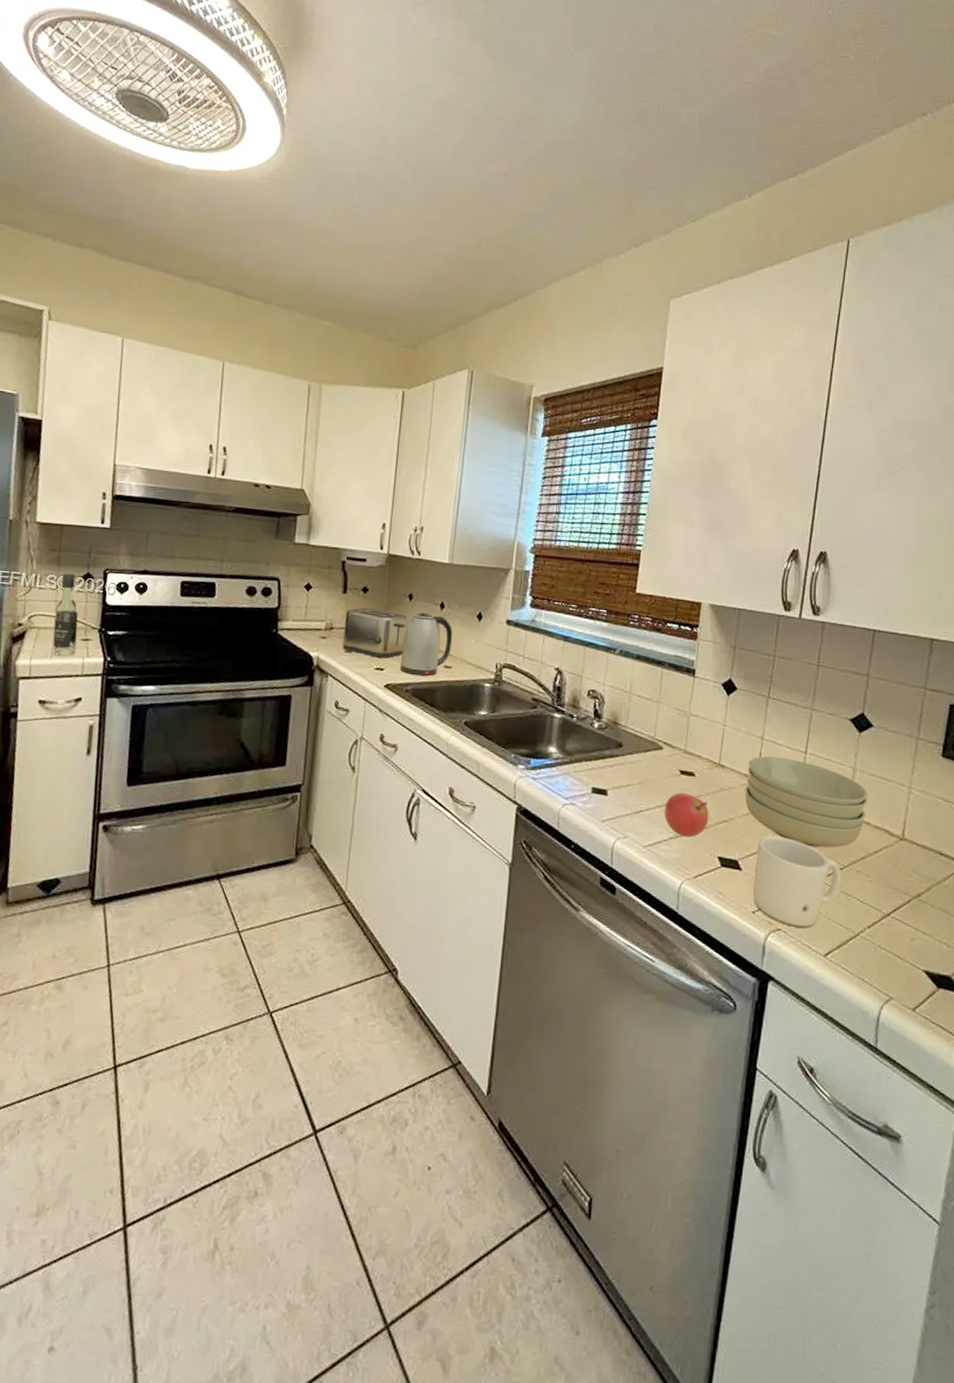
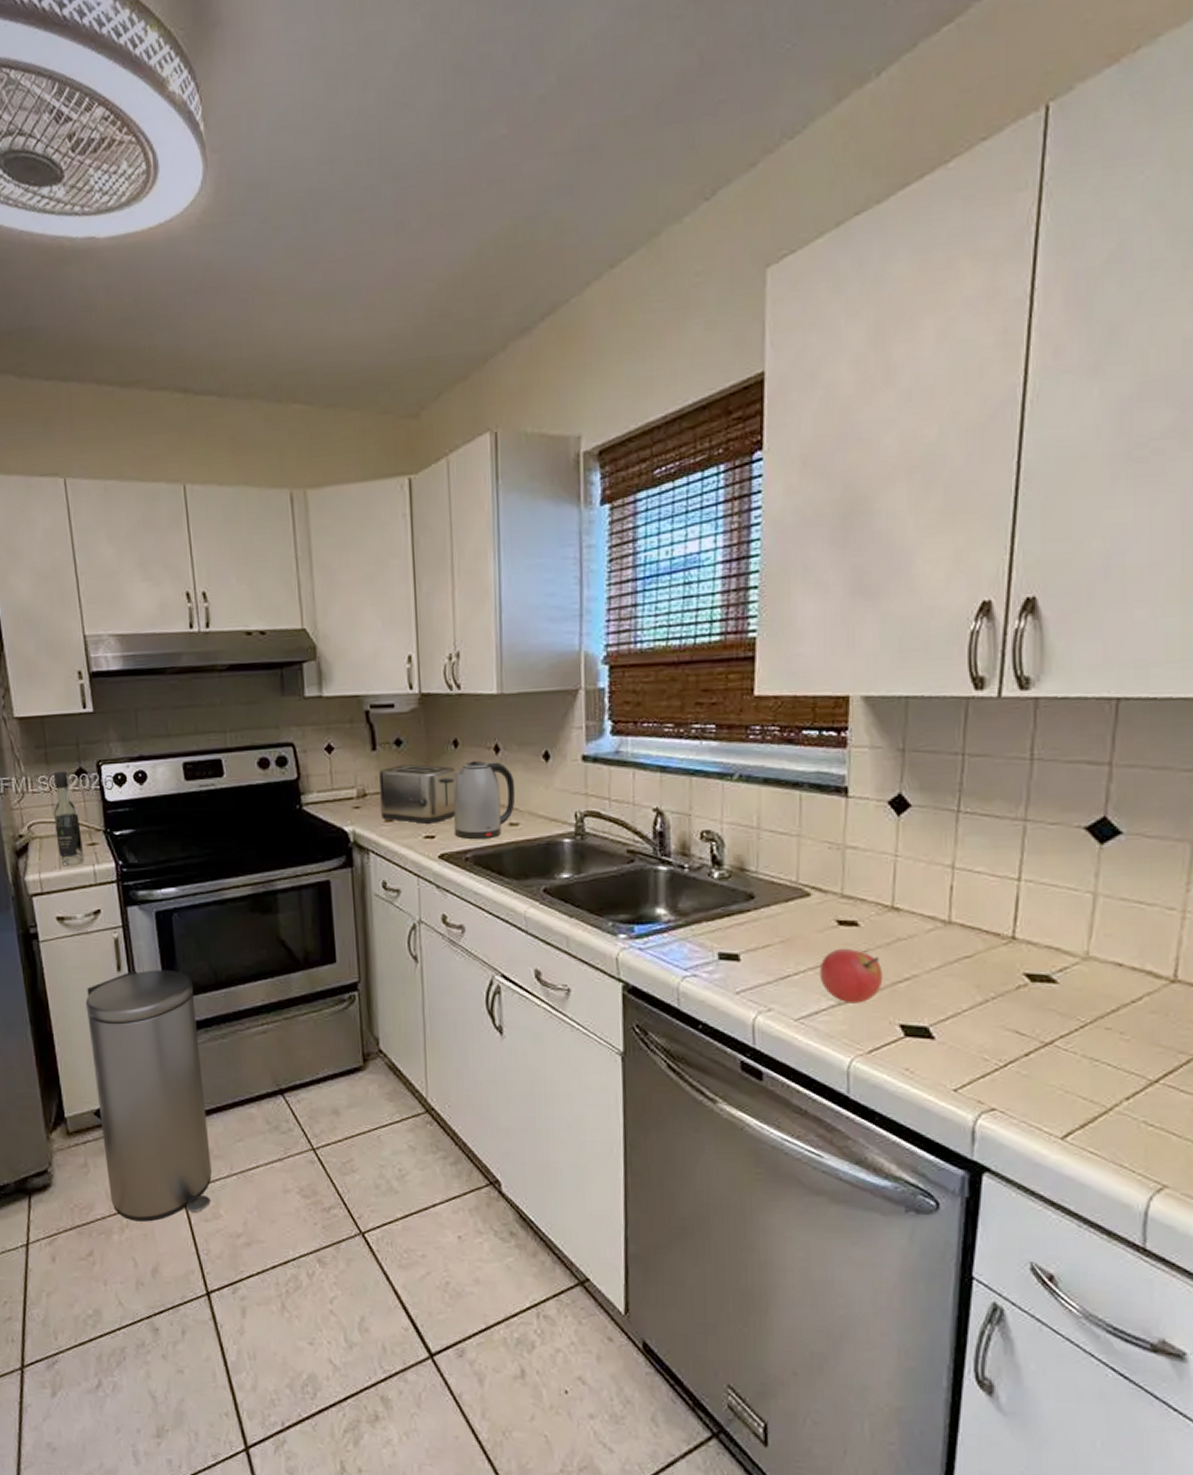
pedal bin: none [37,755,155,994] -> present [85,969,212,1222]
bowl: present [745,756,869,848] -> none [932,889,1119,1002]
mug: present [753,836,842,928] -> none [953,993,1082,1105]

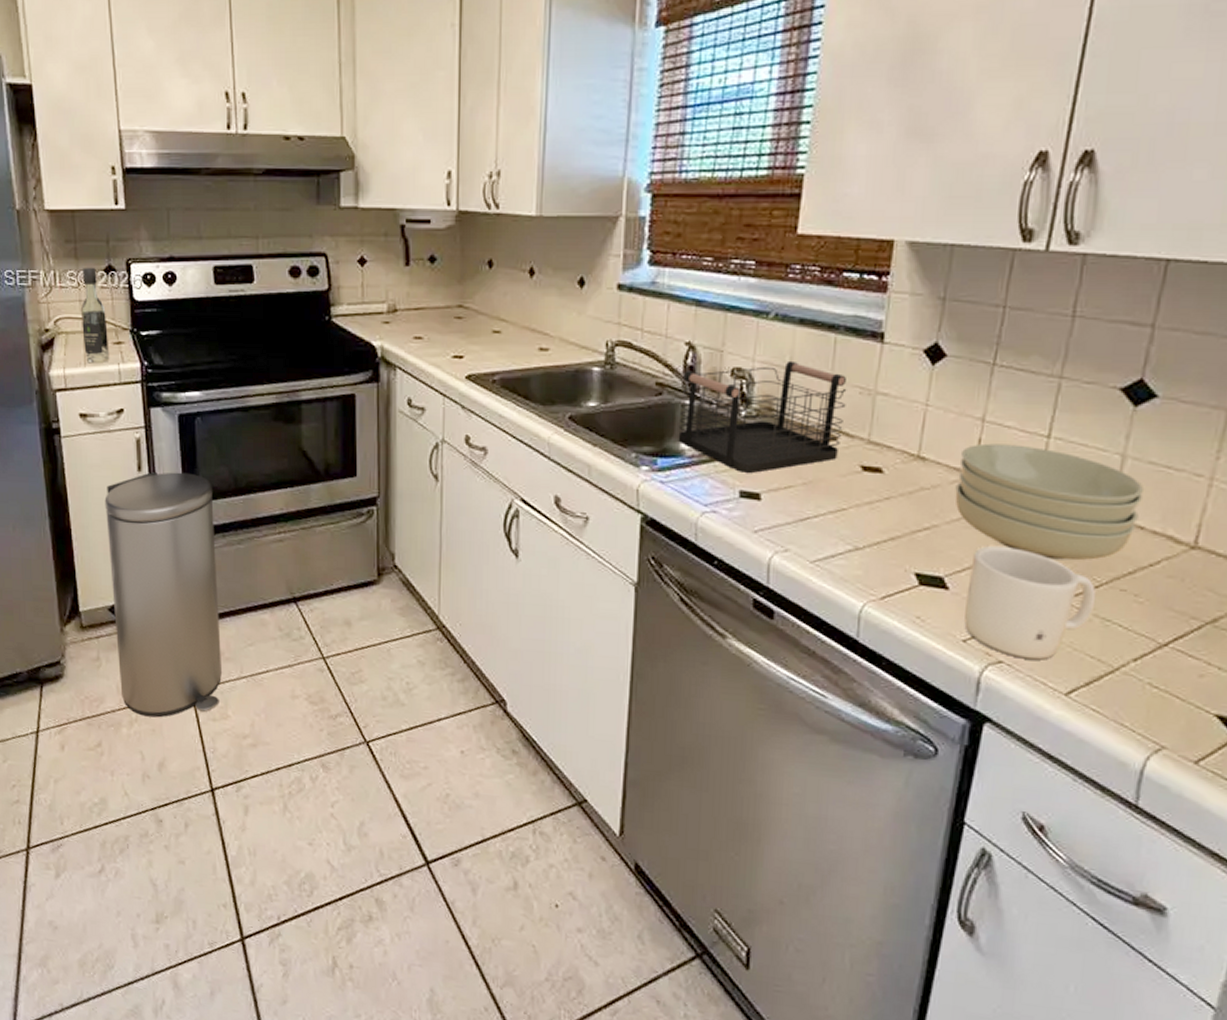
toaster: present [378,764,456,824] -> none [409,282,488,343]
kettle: present [453,761,516,839] -> none [482,283,548,362]
dish rack: none [652,820,816,934] -> present [678,360,847,473]
fruit: present [819,948,883,1004] -> none [838,493,903,550]
bowl: none [932,889,1119,1002] -> present [955,443,1145,560]
mug: none [953,993,1082,1105] -> present [964,546,1097,660]

